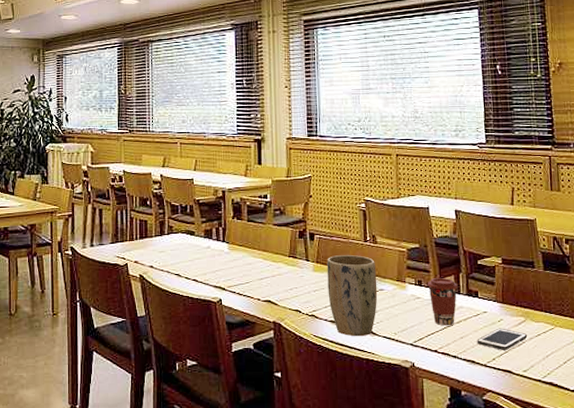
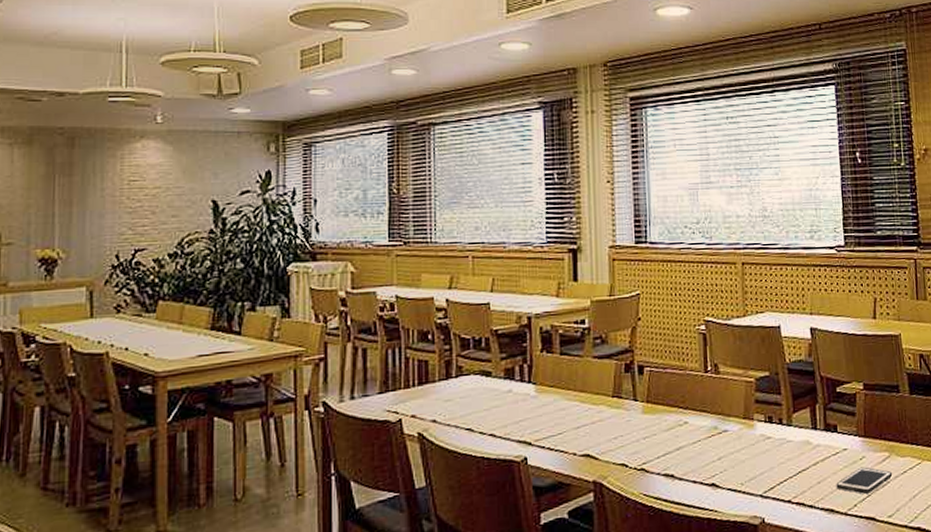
plant pot: present [327,254,378,337] -> none [659,389,721,492]
coffee cup: present [427,277,458,326] -> none [778,411,814,470]

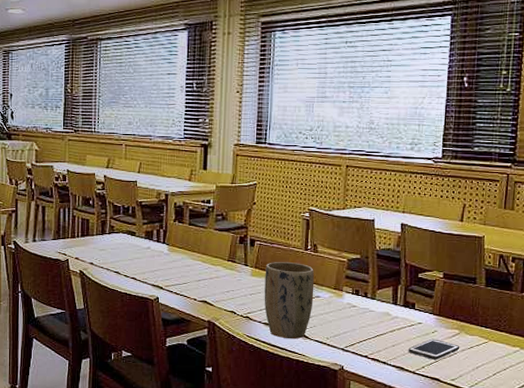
plant pot: none [659,389,721,492] -> present [264,261,315,339]

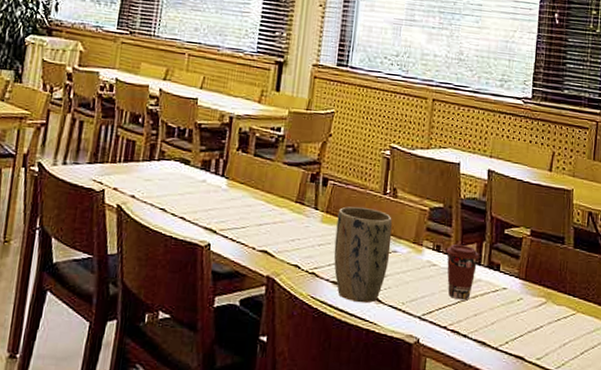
coffee cup: none [364,288,395,334] -> present [446,243,479,301]
cell phone: present [408,338,460,360] -> none [491,307,547,334]

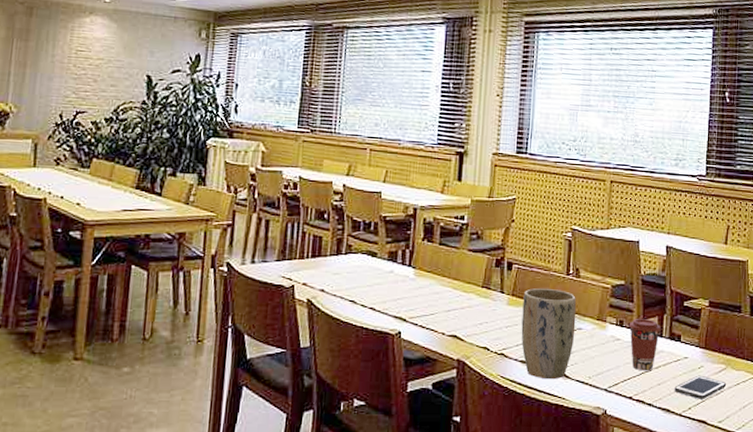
cell phone: none [491,307,547,334] -> present [674,375,727,399]

